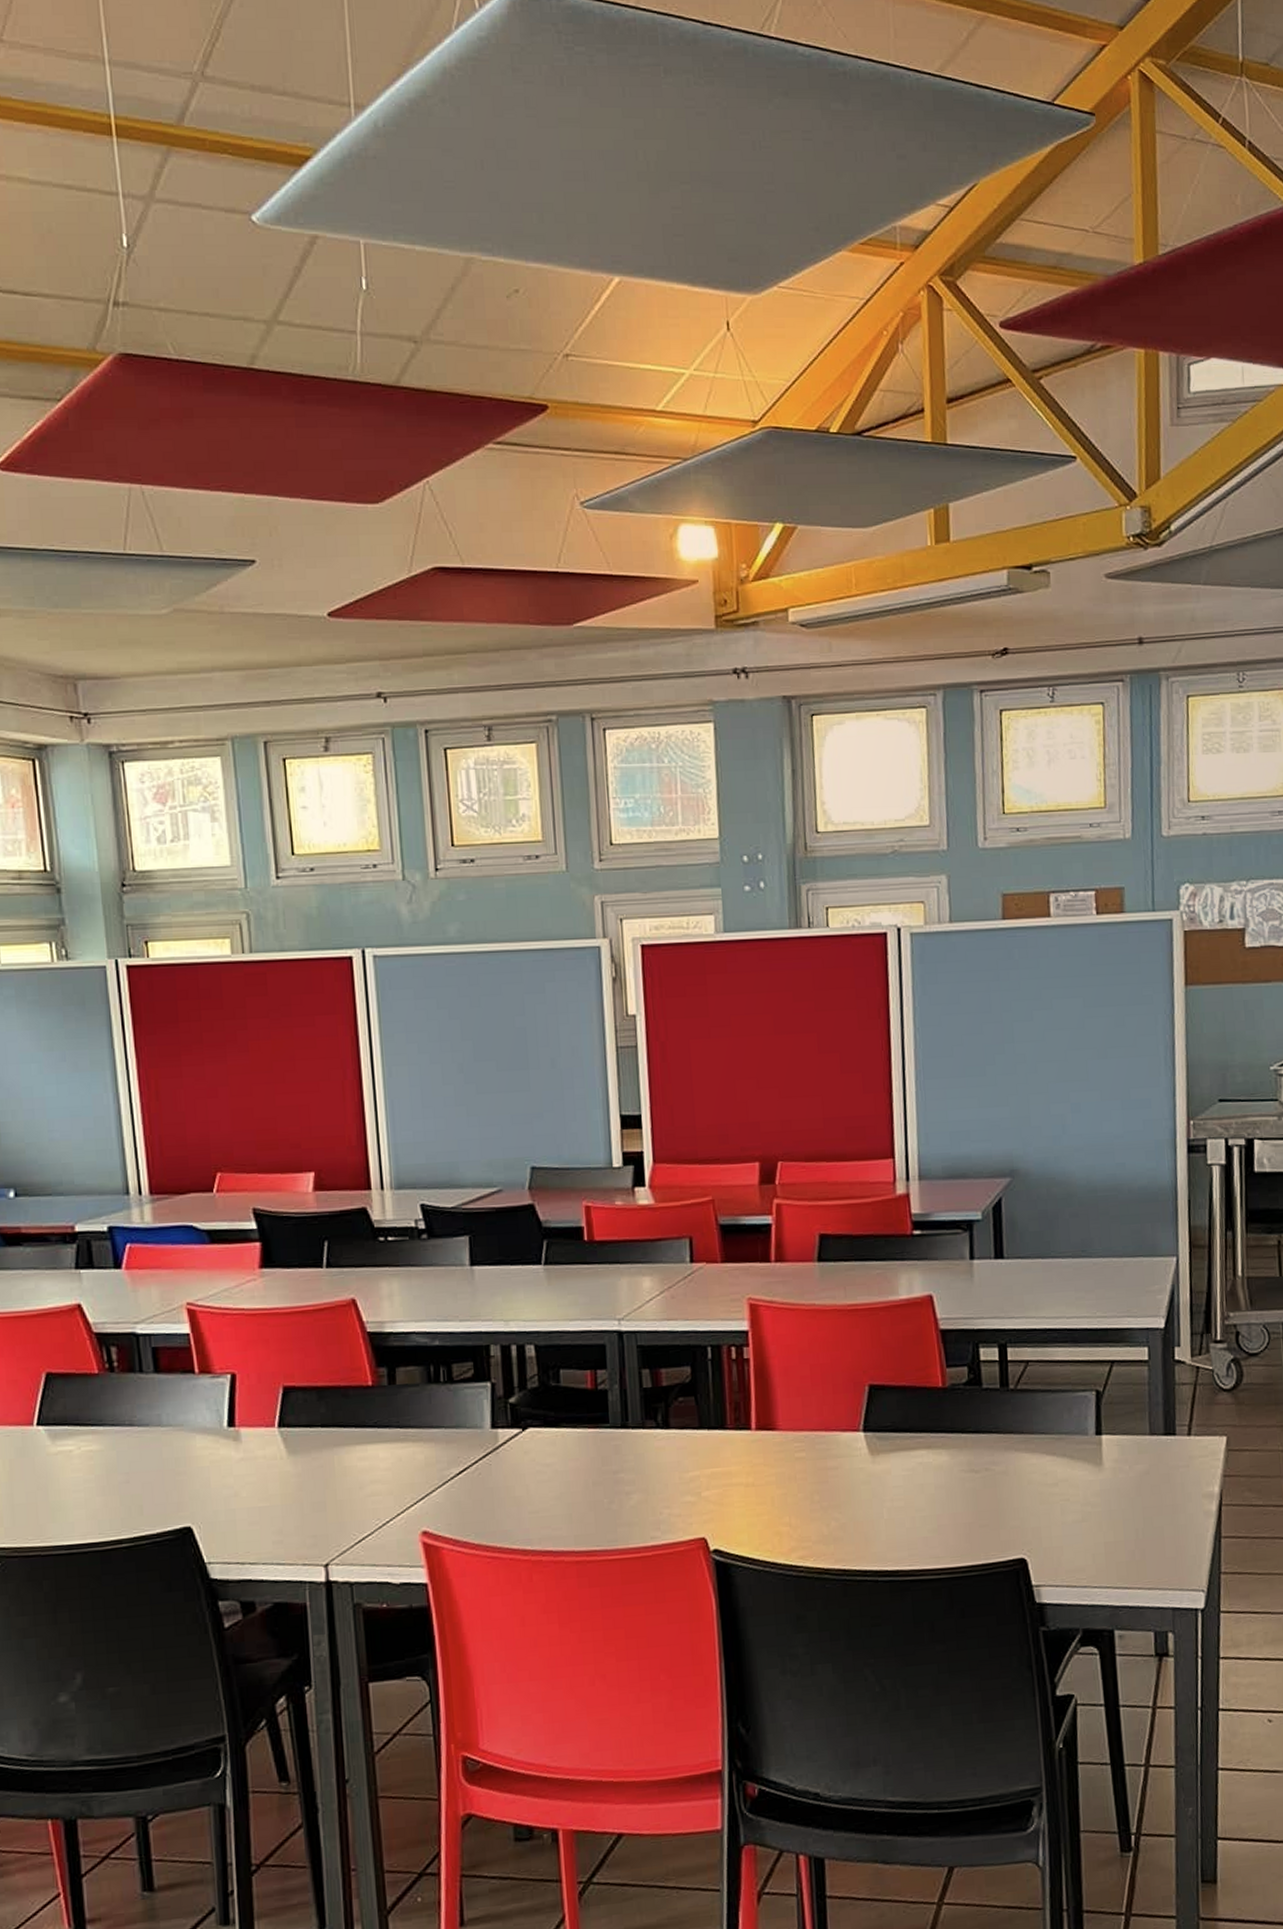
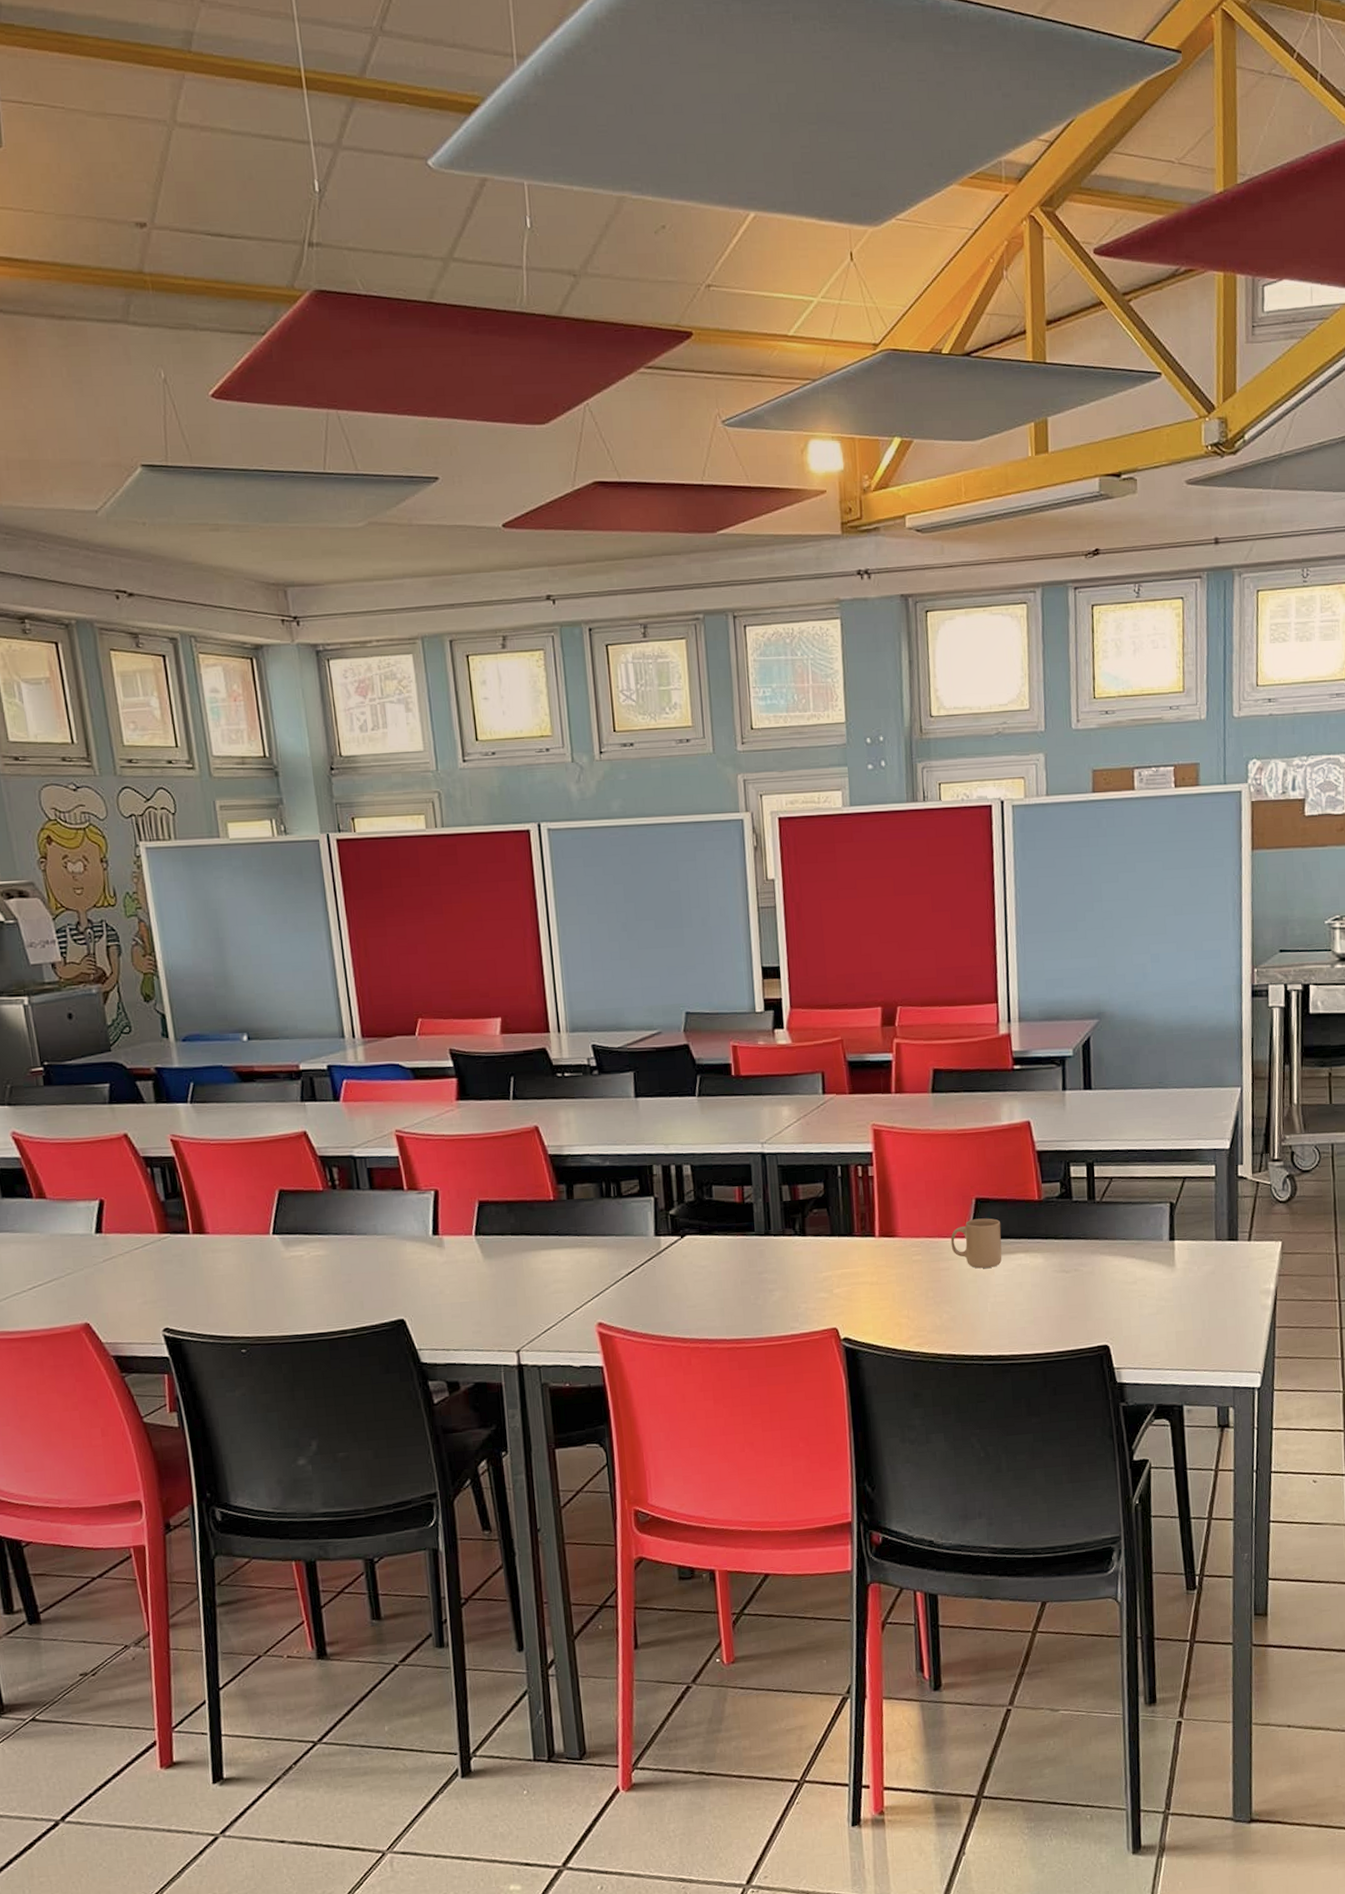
cup: none [839,1408,901,1468] -> present [950,1218,1002,1269]

